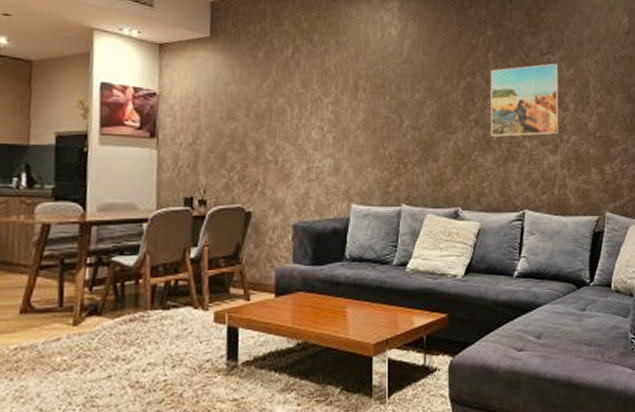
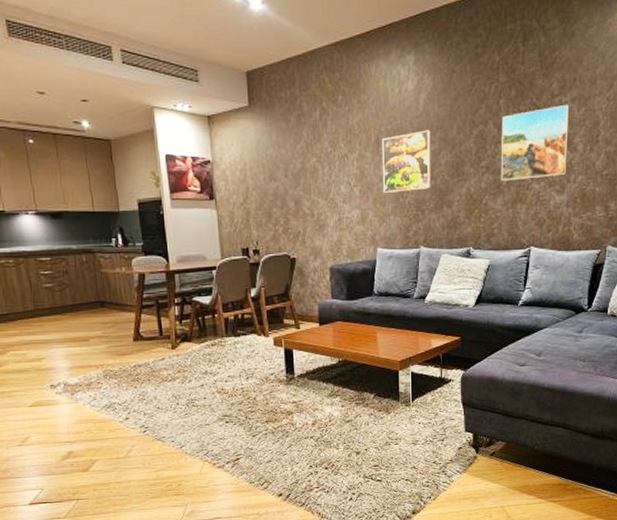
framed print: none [360,77,415,142] -> present [381,130,432,193]

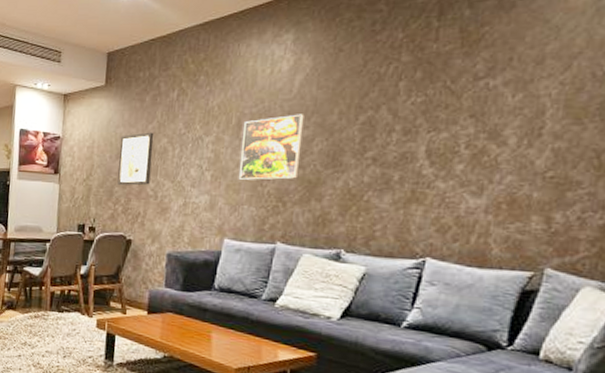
wall art: none [271,152,305,206] -> present [117,132,154,186]
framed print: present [500,104,570,181] -> none [391,88,501,176]

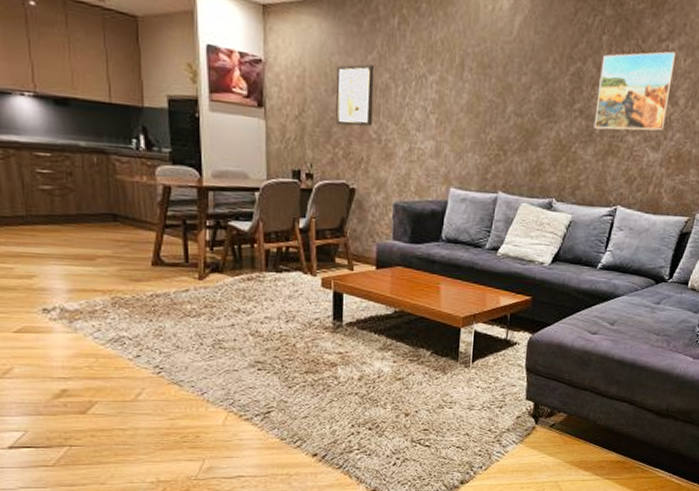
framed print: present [238,114,304,180] -> none [462,58,523,128]
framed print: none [391,88,501,176] -> present [593,51,677,131]

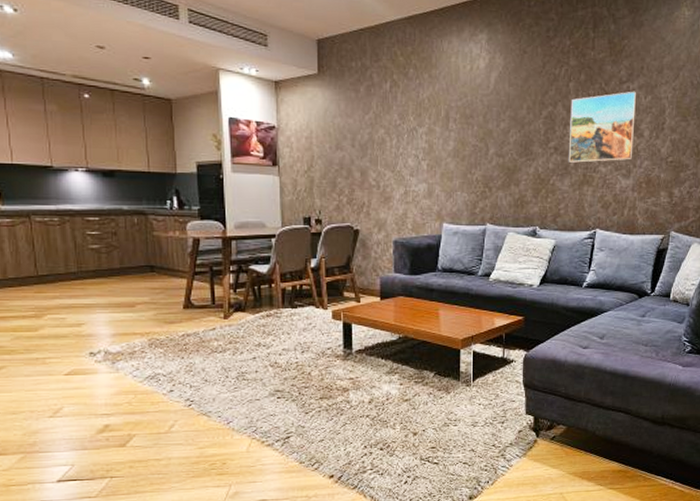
wall art: present [335,64,375,127] -> none [338,123,372,176]

